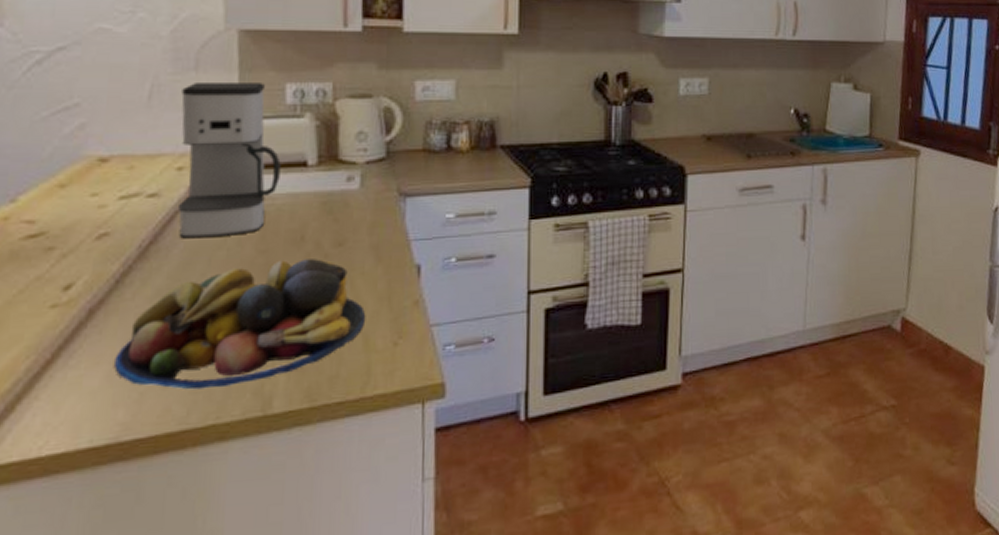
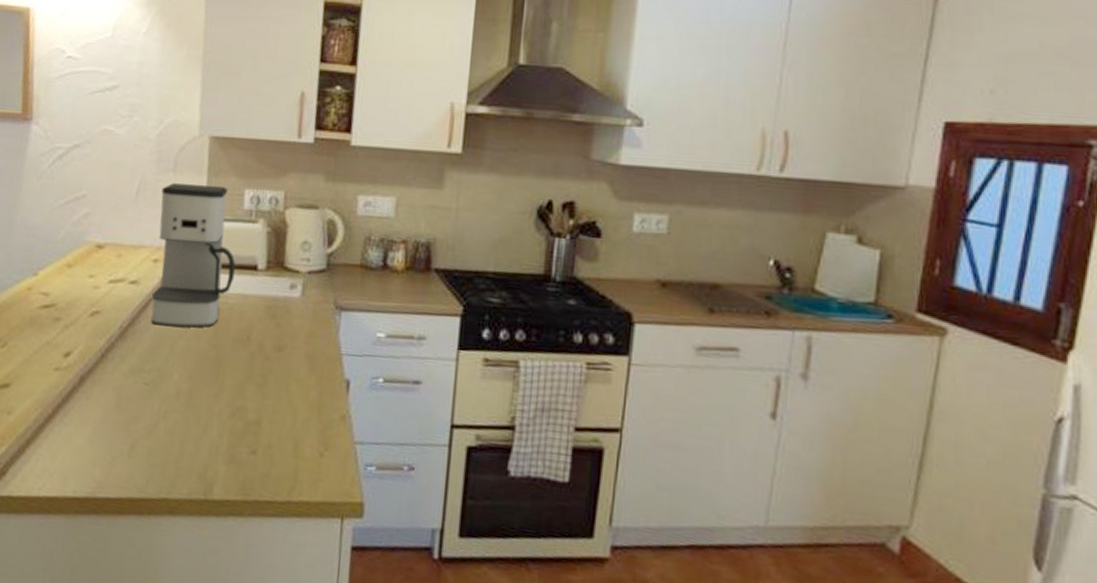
fruit bowl: present [114,259,366,390] -> none [96,356,298,466]

